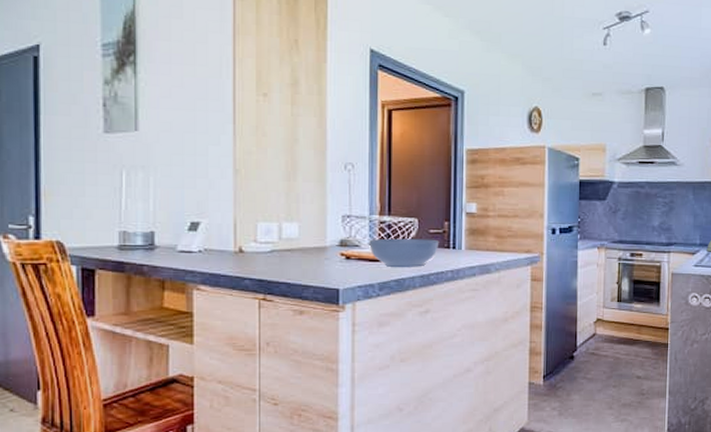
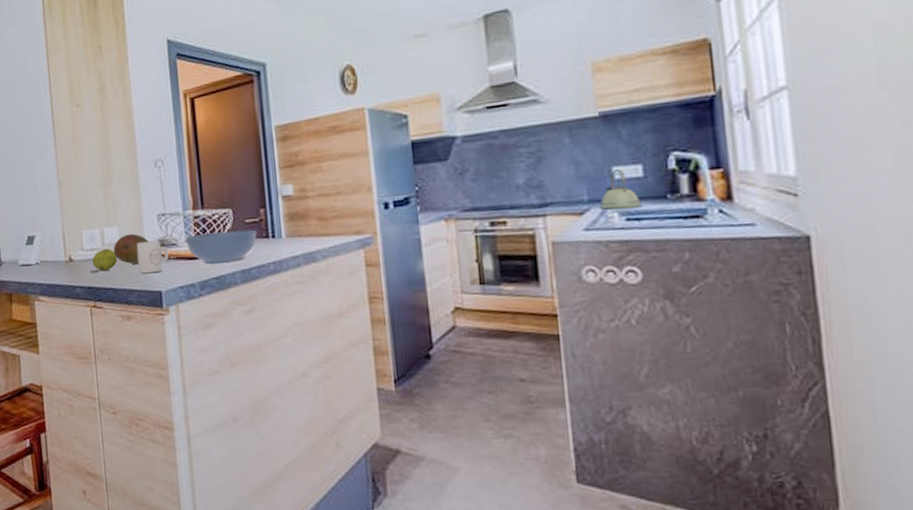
fruit: none [262,242,295,266] -> present [89,248,118,274]
fruit: none [291,231,330,260] -> present [113,233,149,264]
mug: none [316,239,350,271] -> present [136,240,169,274]

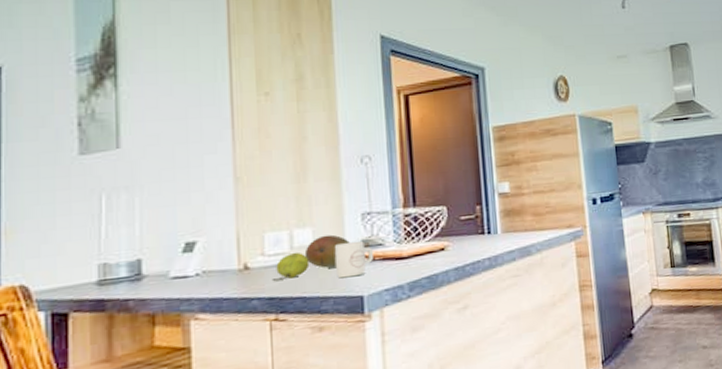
bowl: present [185,229,257,264] -> none [394,226,473,263]

